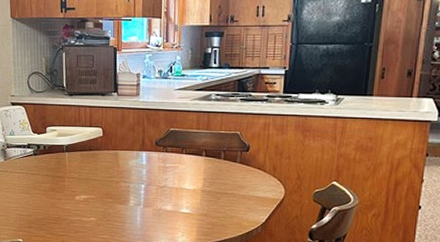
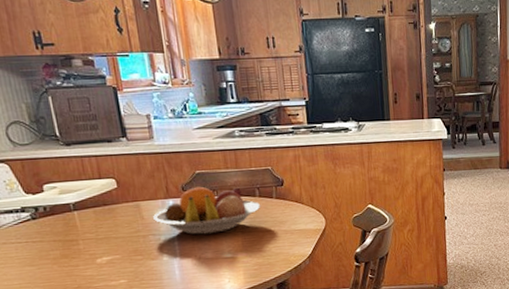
fruit bowl: none [127,143,224,189] -> present [153,186,261,235]

